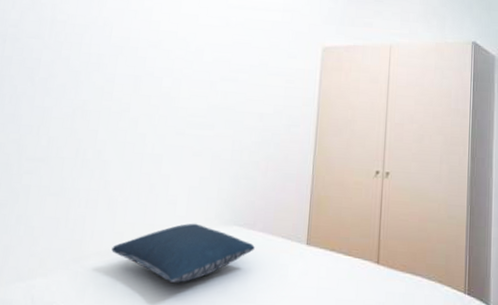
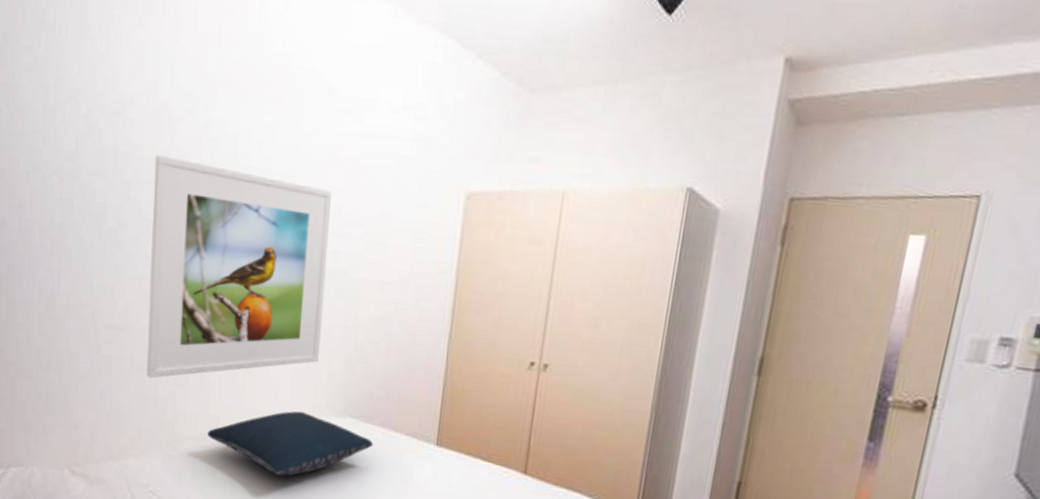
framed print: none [61,22,223,203] -> present [146,155,331,379]

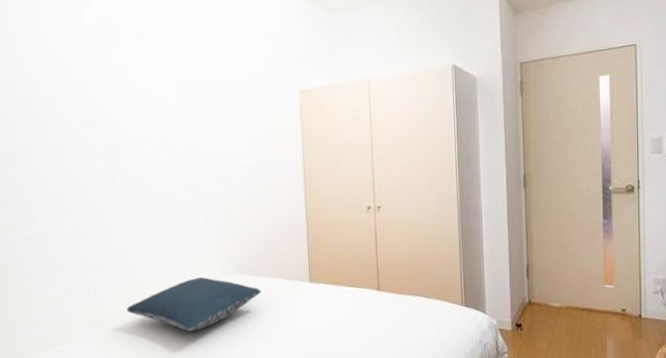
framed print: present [146,155,331,379] -> none [51,96,208,274]

